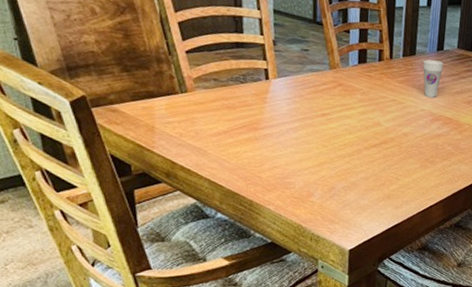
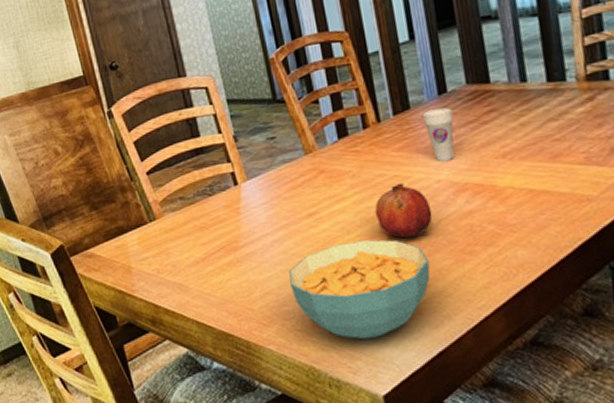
cereal bowl: none [296,140,403,211] -> present [289,239,430,340]
fruit: none [373,105,413,145] -> present [374,182,433,238]

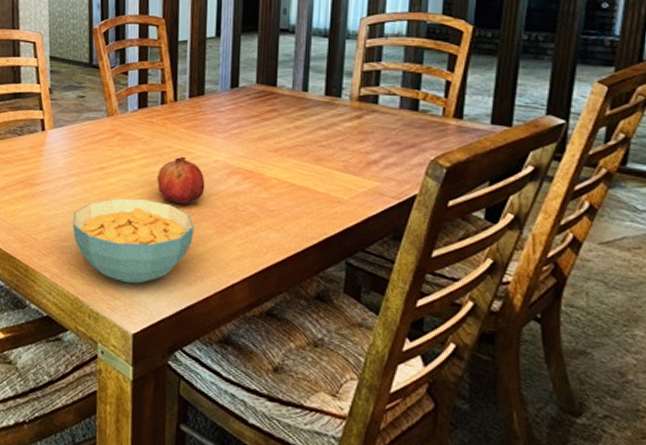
cup: present [422,108,455,163] -> none [213,99,239,147]

